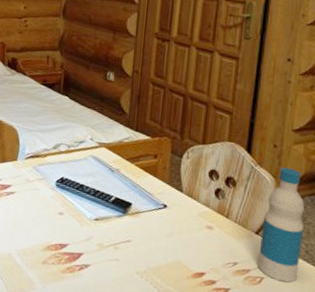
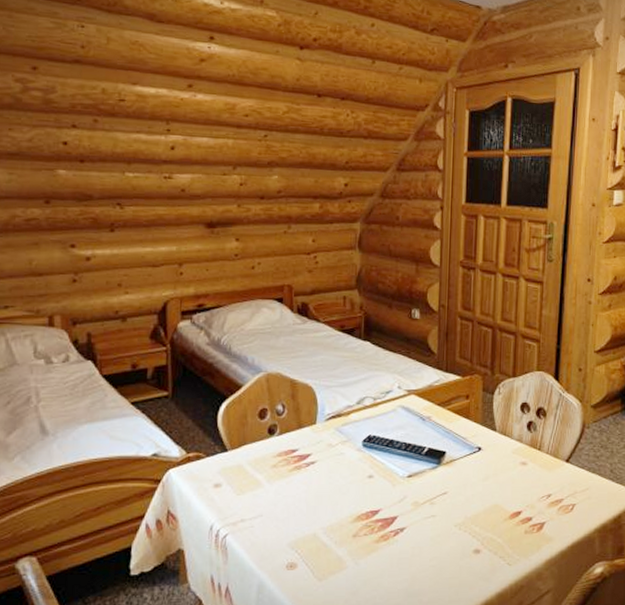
bottle: present [258,167,305,283] -> none [569,390,609,505]

